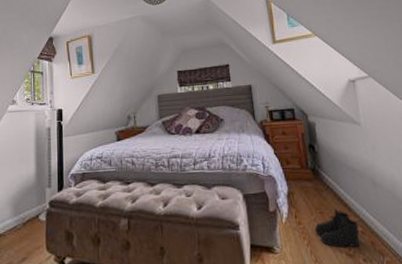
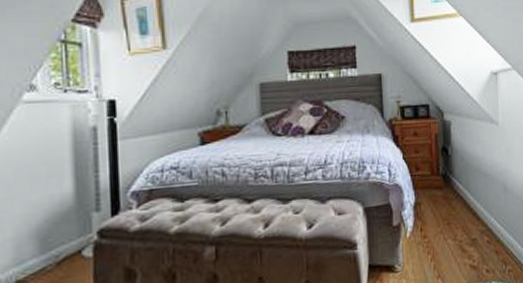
boots: present [314,208,361,248] -> none [440,218,486,261]

